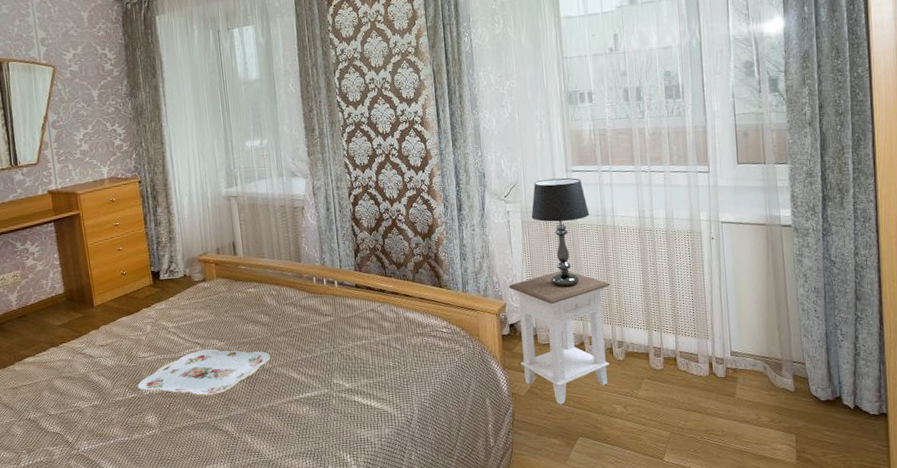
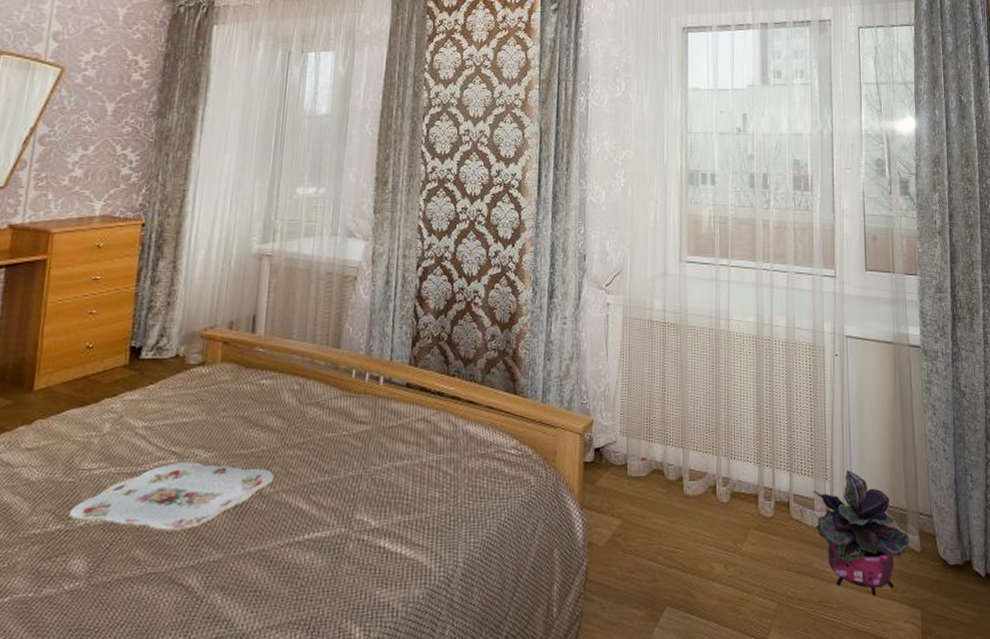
nightstand: present [508,270,610,405] -> none [598,382,719,561]
table lamp: present [531,177,590,287] -> none [634,268,702,403]
potted plant: none [696,331,784,426] -> present [813,470,909,596]

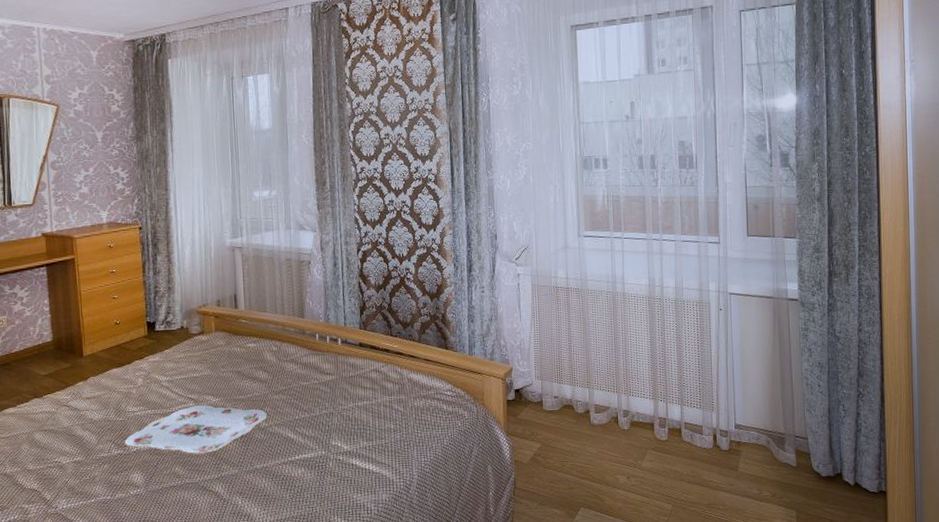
potted plant: present [813,470,909,596] -> none [701,403,786,500]

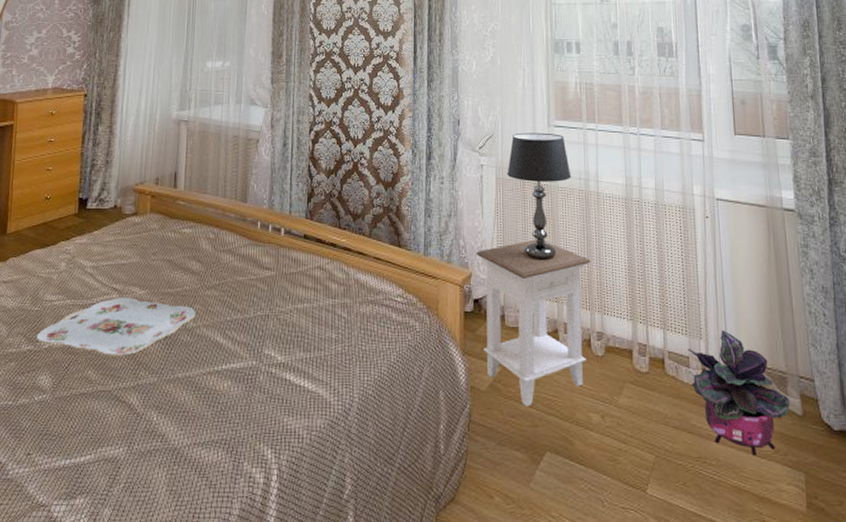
nightstand: none [515,336,618,474] -> present [476,239,591,407]
table lamp: none [541,242,600,353] -> present [507,132,572,259]
potted plant: none [701,403,786,500] -> present [688,331,790,456]

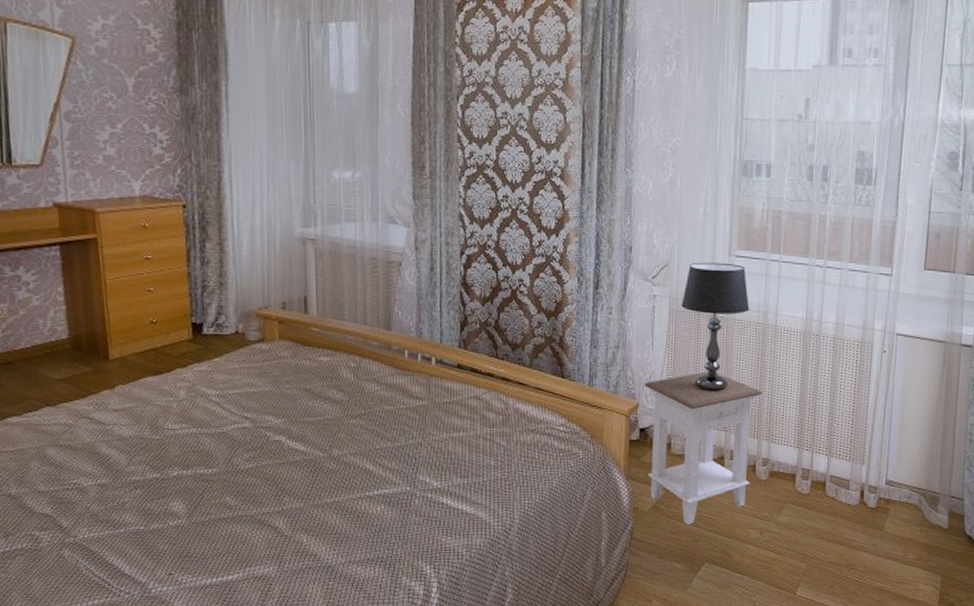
serving tray: present [36,297,196,356] -> none [162,426,342,483]
potted plant: present [688,331,790,456] -> none [849,457,938,563]

